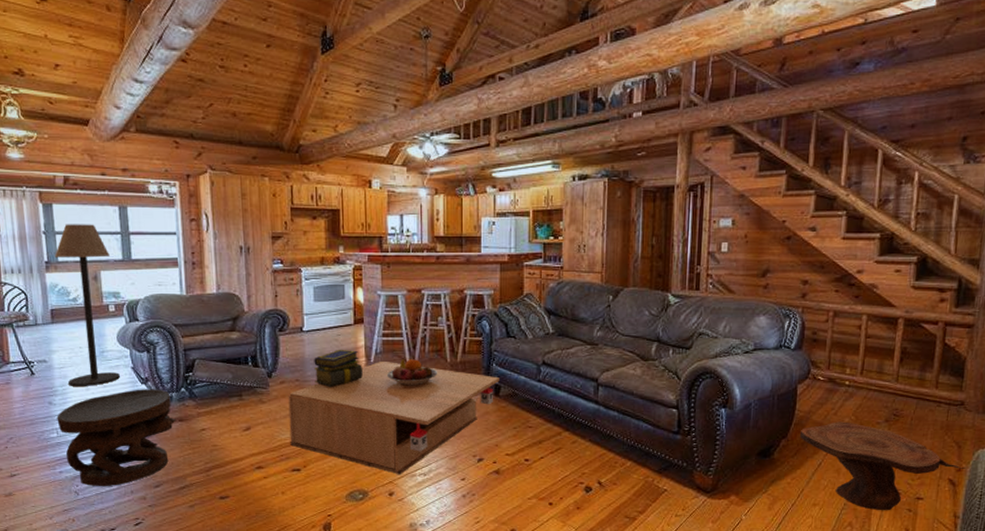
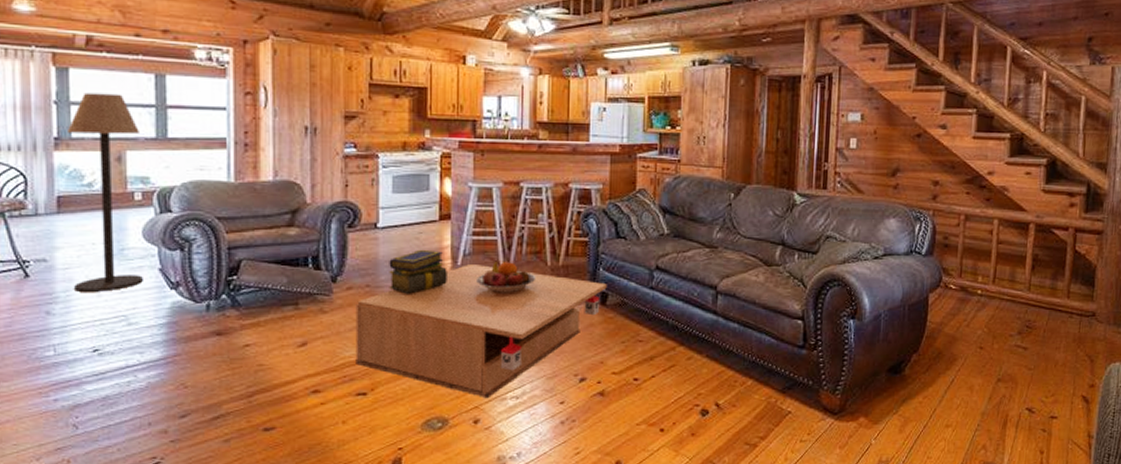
side table: present [56,389,177,486] -> none [55,295,214,417]
side table: present [799,421,966,511] -> none [931,334,1099,432]

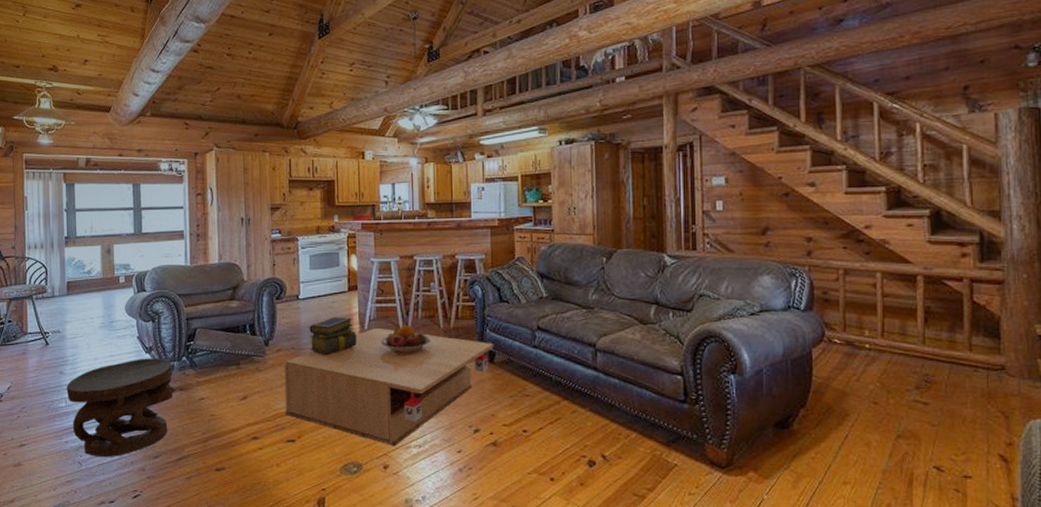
side table: none [55,295,214,417] -> present [66,358,178,457]
floor lamp: present [68,92,143,292] -> none [74,201,126,356]

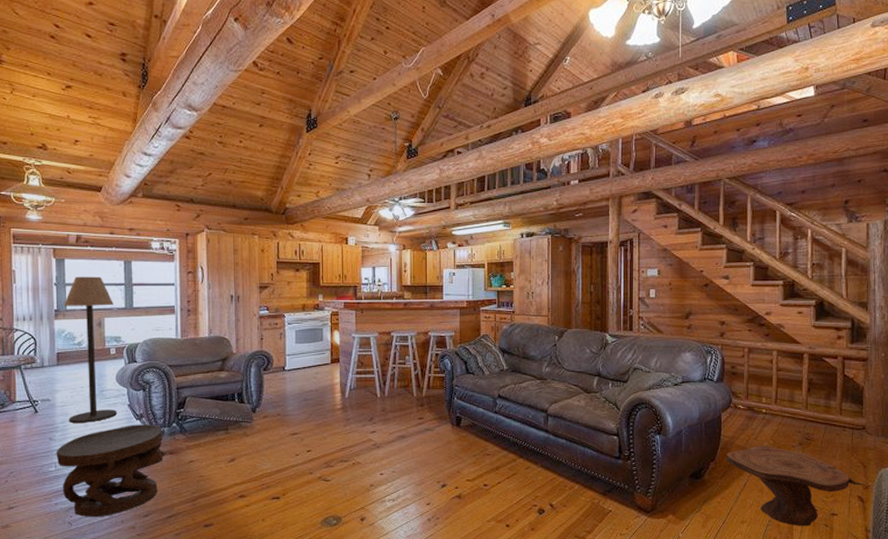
floor lamp: none [74,201,126,356] -> present [64,276,117,423]
coffee table: present [284,327,494,447] -> none [270,396,460,501]
stack of books: present [309,316,357,355] -> none [294,386,338,420]
fruit bowl: present [381,324,432,353] -> none [360,393,406,419]
side table: none [819,389,1018,491] -> present [726,445,872,527]

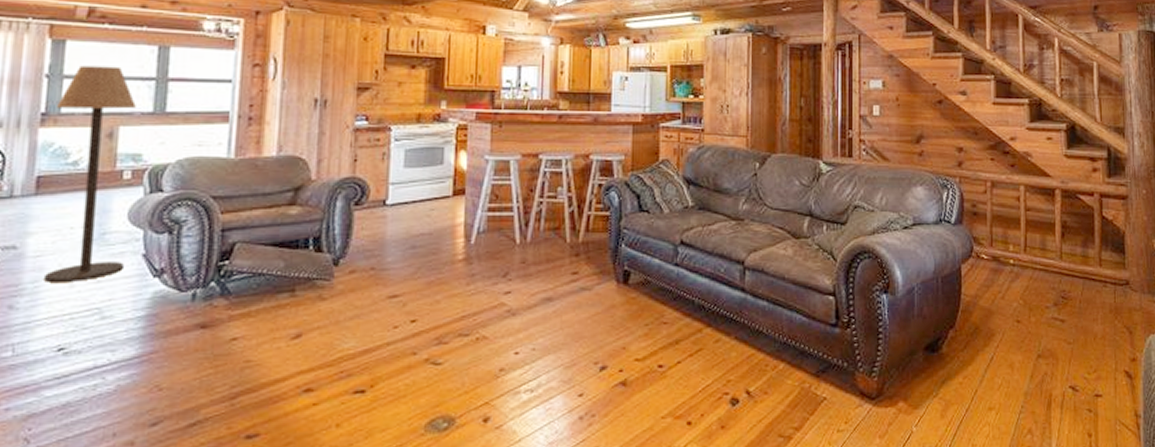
side table: present [56,424,168,517] -> none [16,284,199,429]
side table: present [726,445,872,527] -> none [967,306,1140,413]

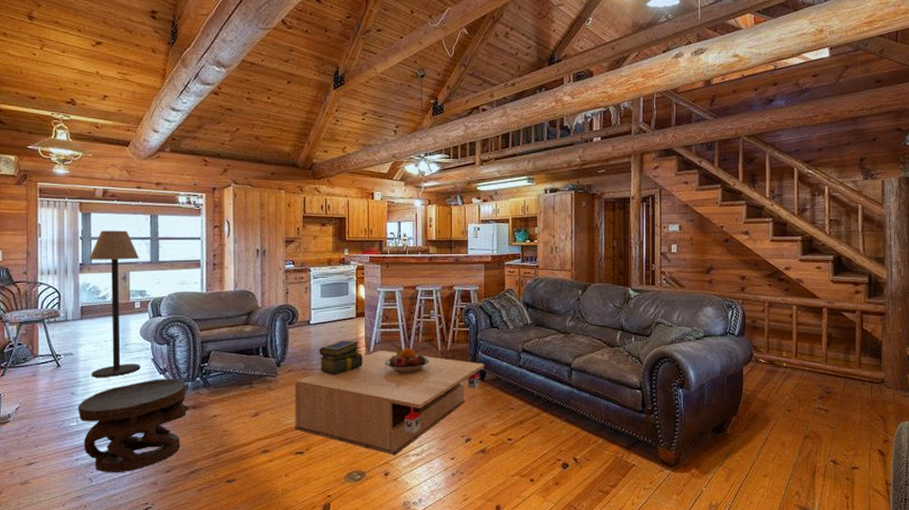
side table: none [16,284,199,429] -> present [78,379,191,472]
coffee table: none [355,241,629,393] -> present [294,350,485,456]
stack of books: none [396,227,460,277] -> present [319,340,363,375]
fruit bowl: none [491,238,555,274] -> present [385,347,430,373]

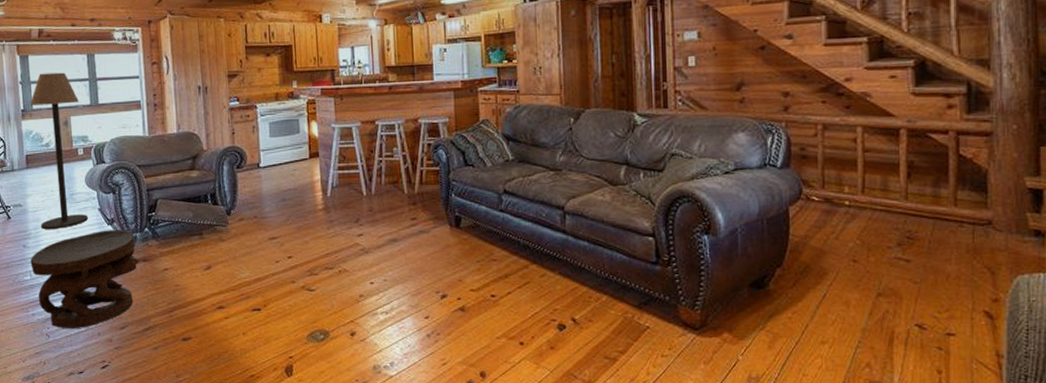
coffee table: present [294,350,485,456] -> none [247,194,460,314]
stack of books: present [319,340,363,375] -> none [271,184,320,223]
fruit bowl: present [385,347,430,373] -> none [344,191,396,220]

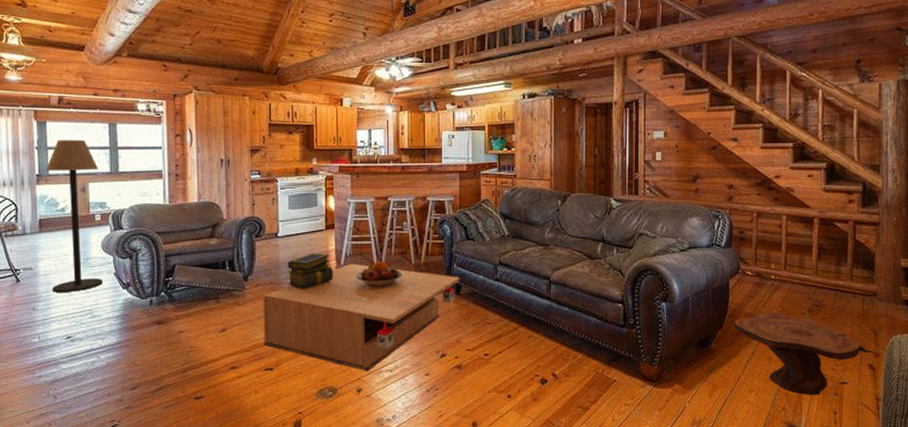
side table: present [30,229,141,328] -> none [39,293,156,389]
coffee table: none [247,194,460,314] -> present [263,263,460,372]
stack of books: none [271,184,320,223] -> present [288,253,333,289]
fruit bowl: none [344,191,396,220] -> present [356,260,403,287]
side table: none [797,246,1004,349] -> present [733,312,883,396]

